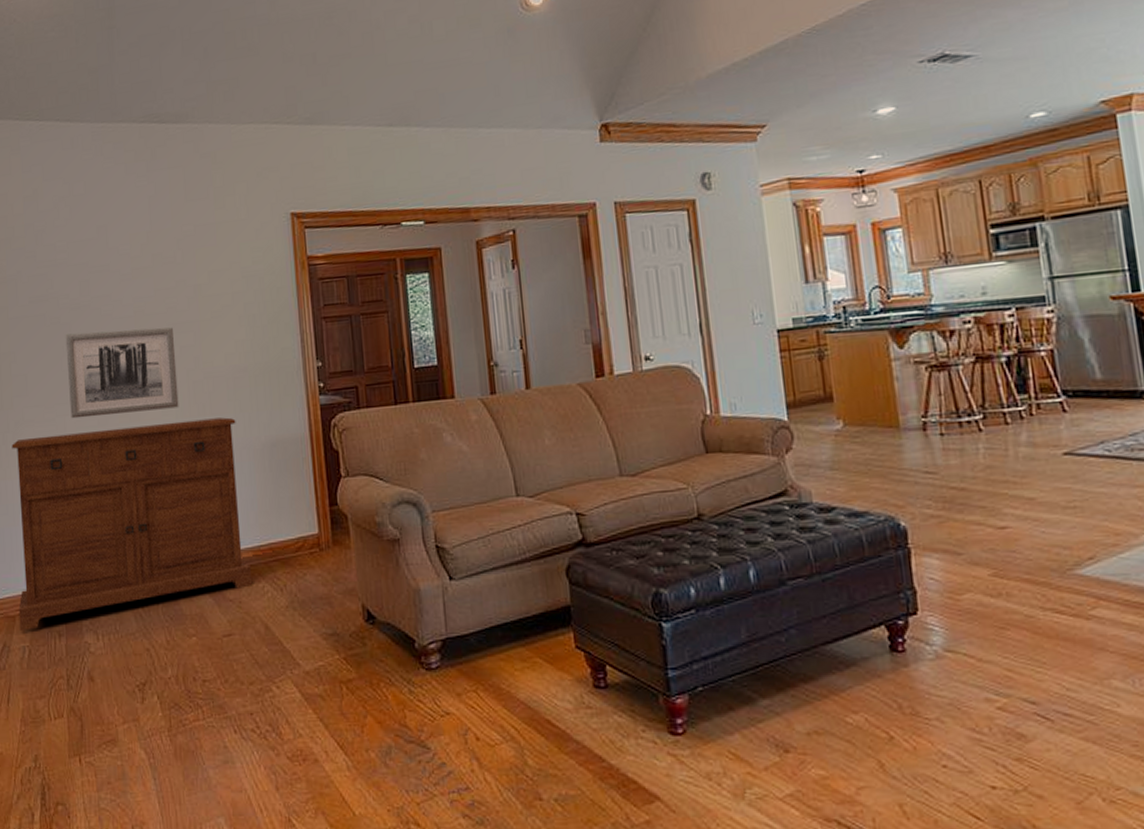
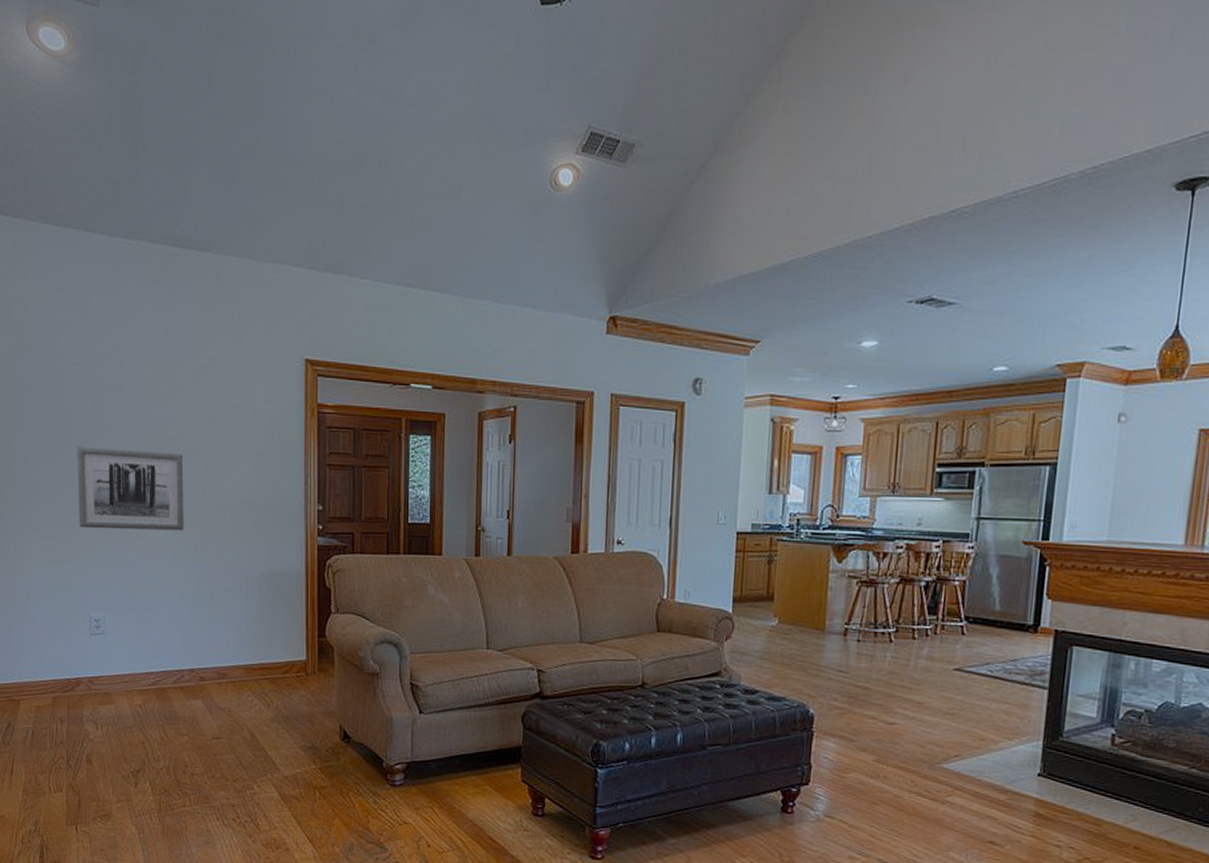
sideboard: present [11,417,253,631] -> none [20,540,243,714]

